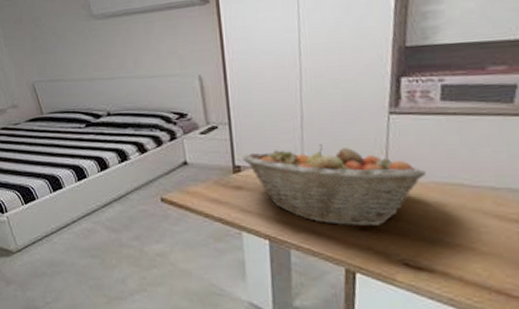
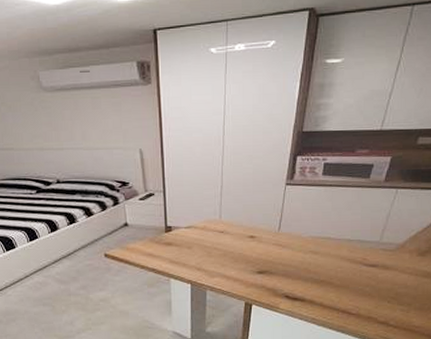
fruit basket: present [242,144,426,226] -> none [173,208,307,271]

